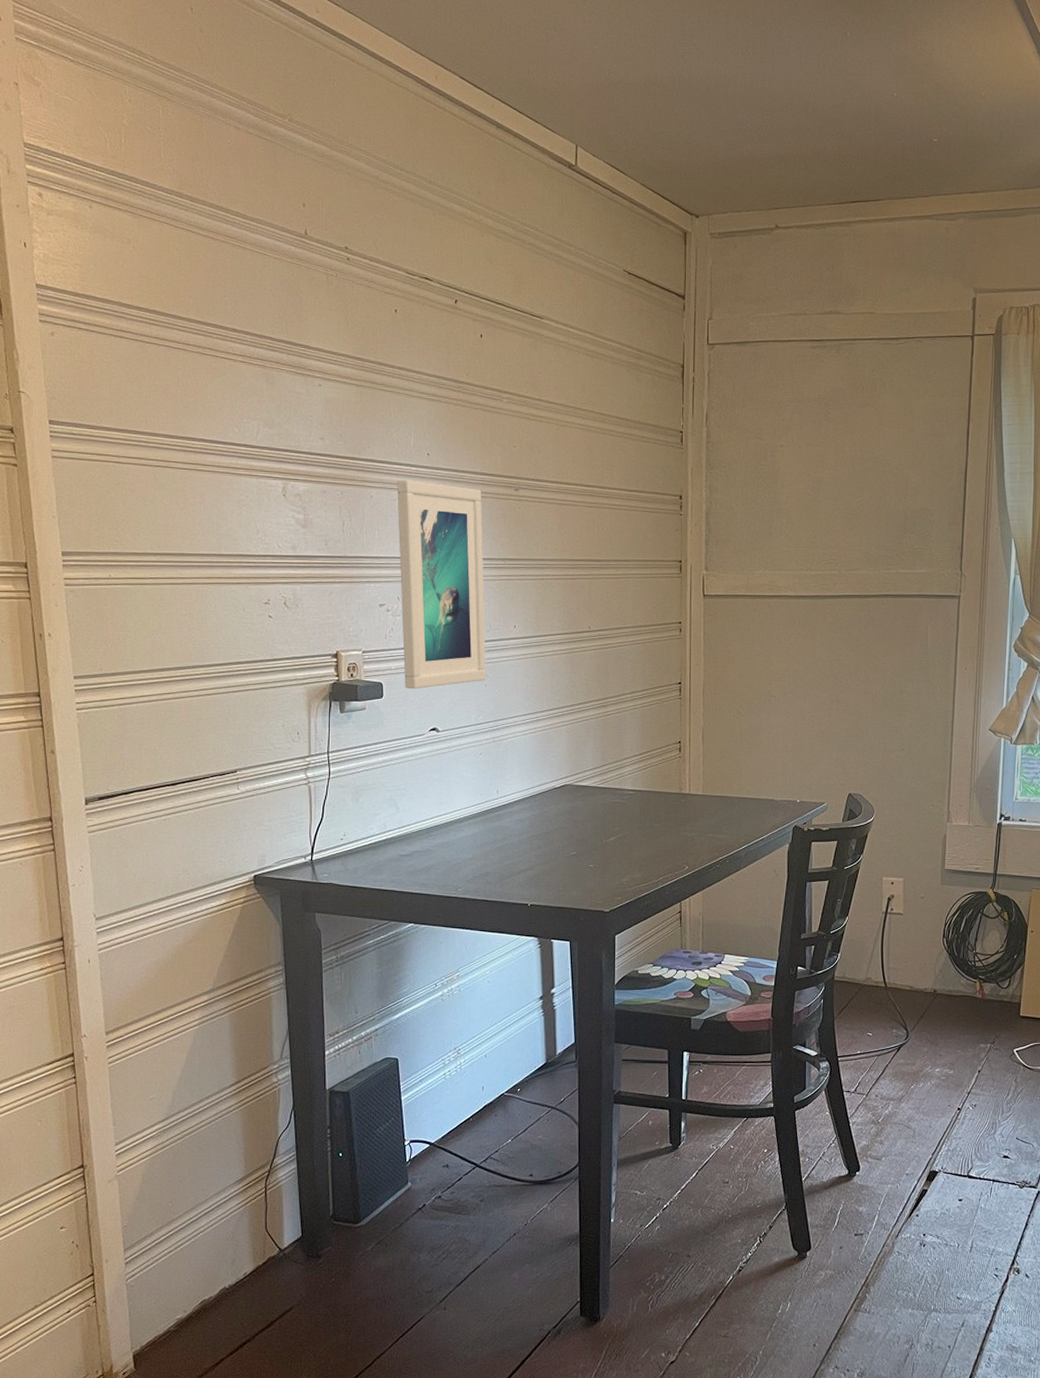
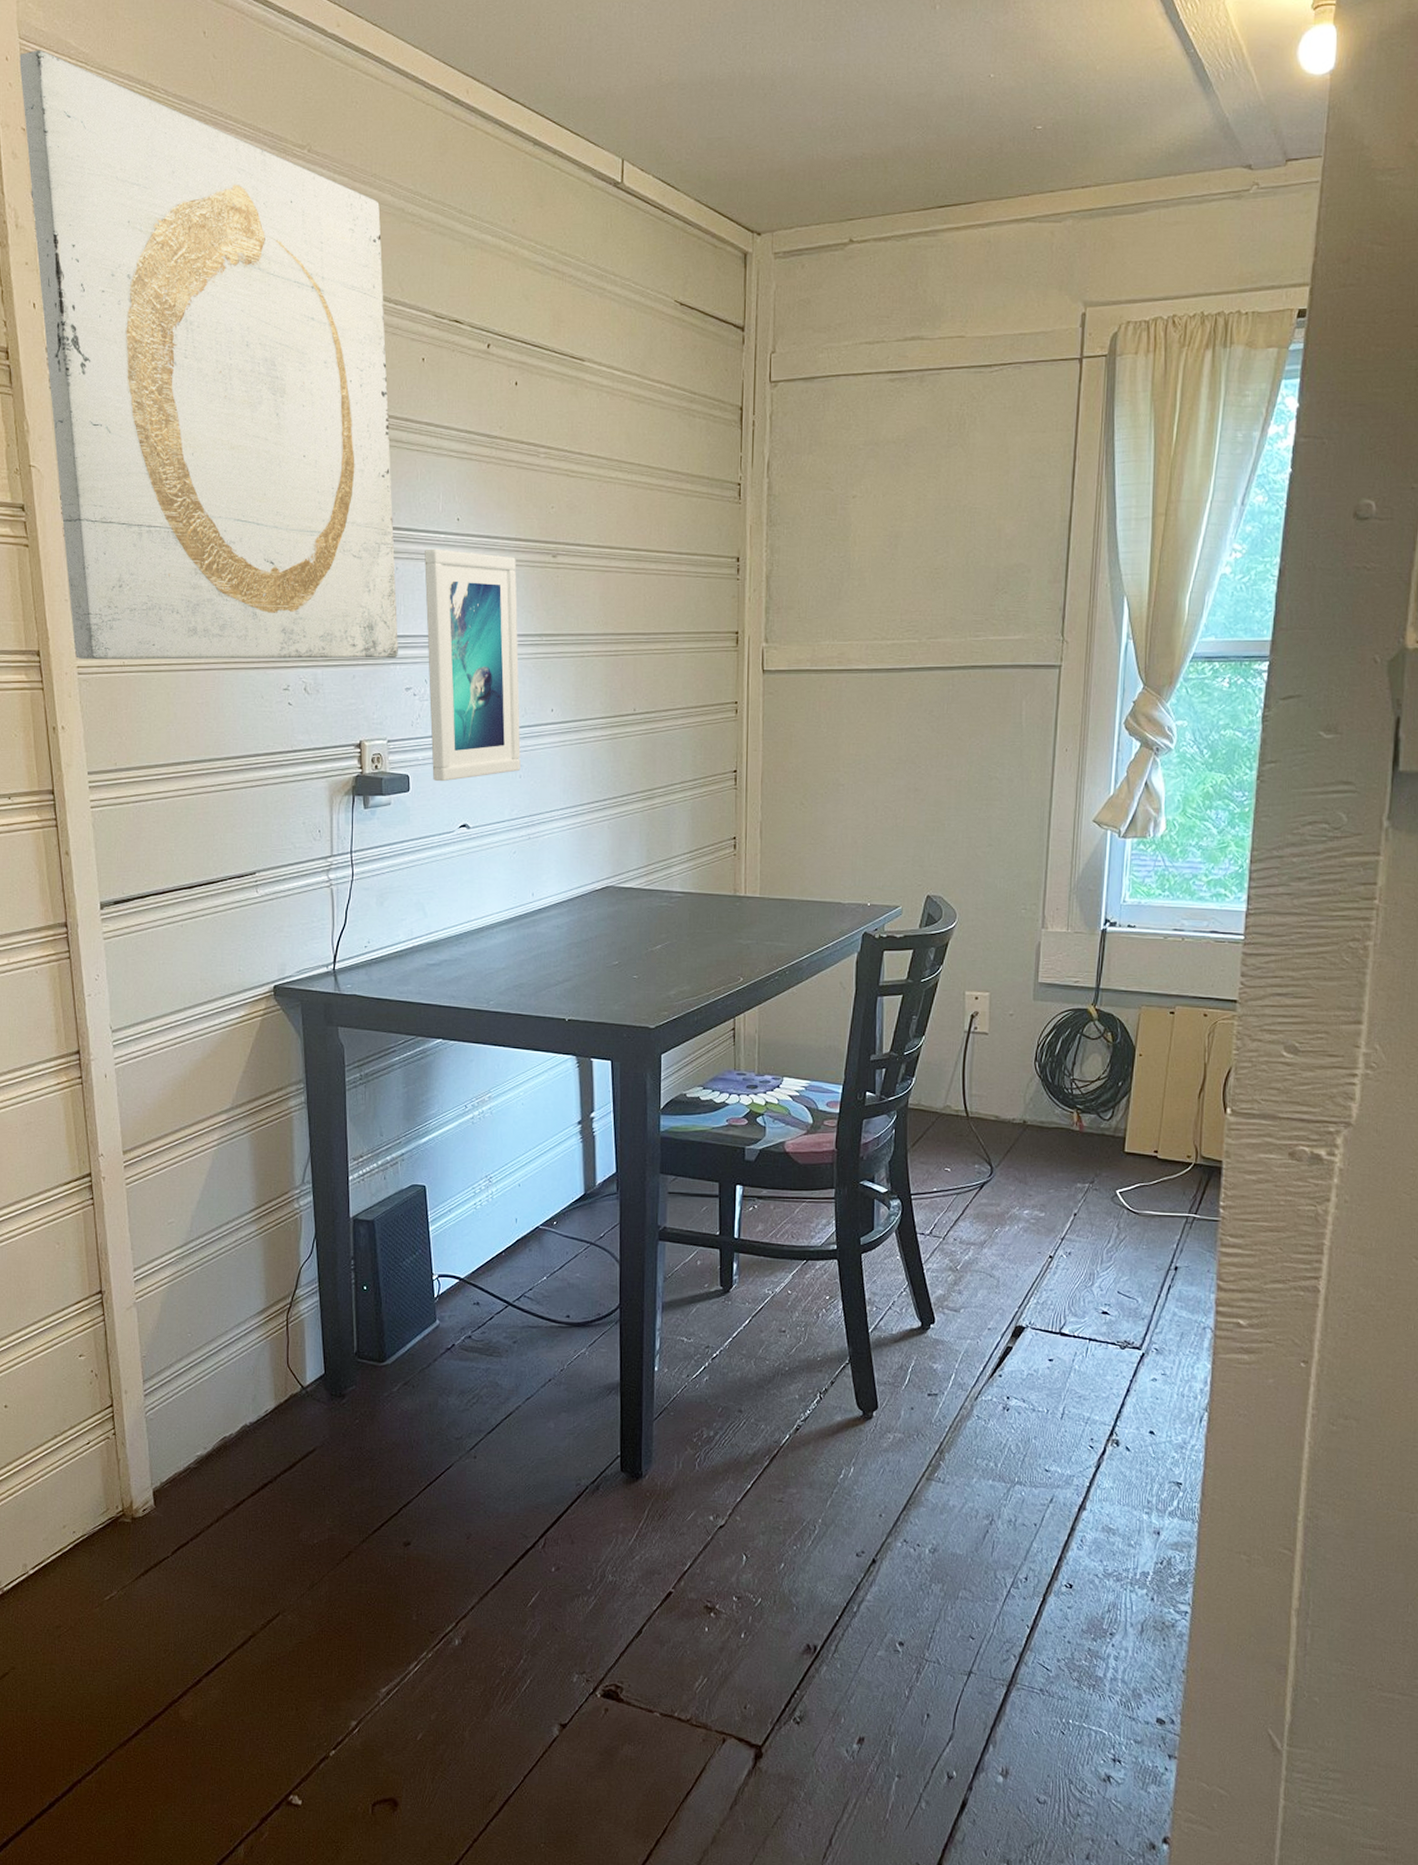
wall art: none [13,13,373,577] -> present [19,50,398,660]

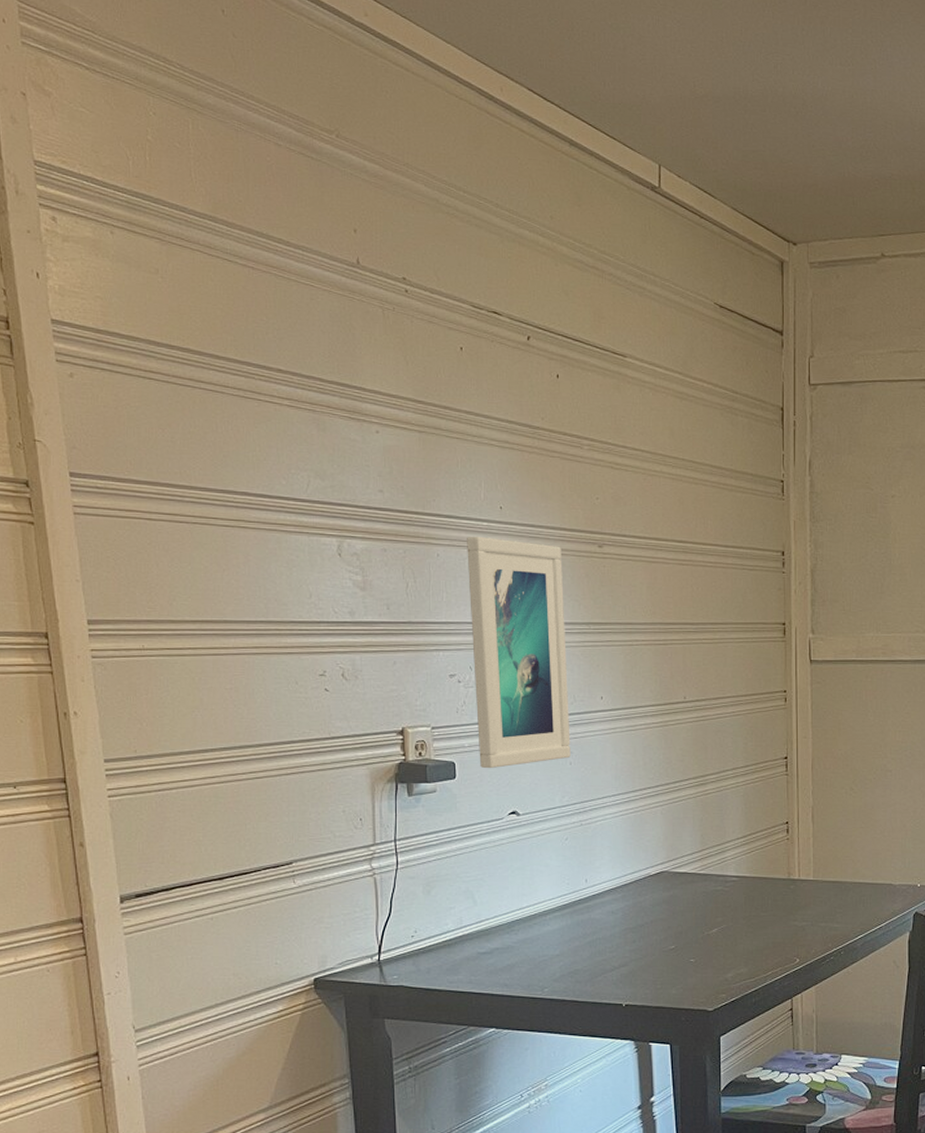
wall art: present [19,50,398,660] -> none [18,14,441,645]

